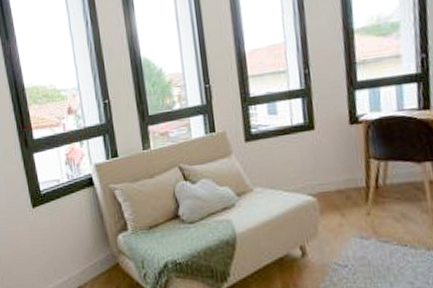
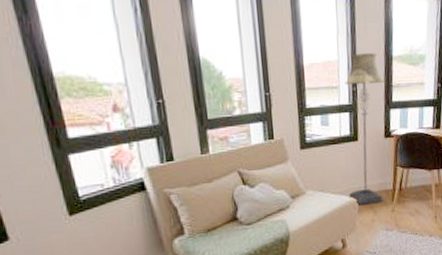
floor lamp: none [293,29,353,206] -> present [344,53,384,206]

